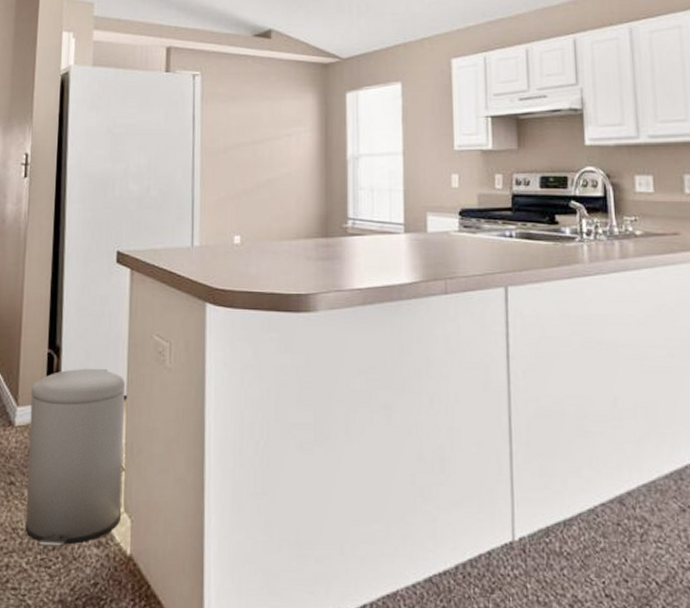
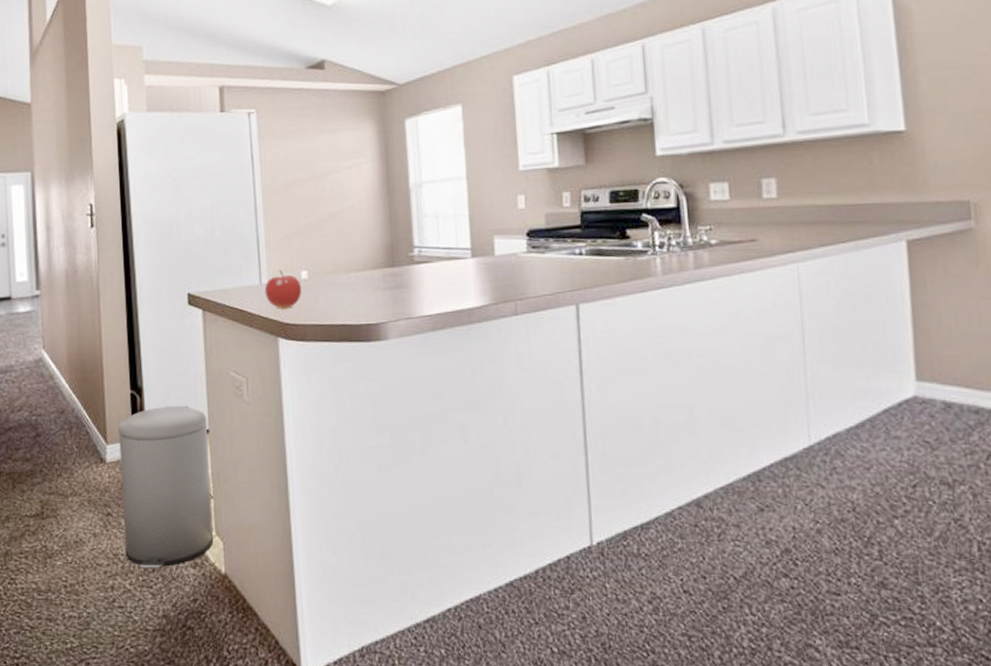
fruit: none [195,233,234,273] -> present [264,269,302,309]

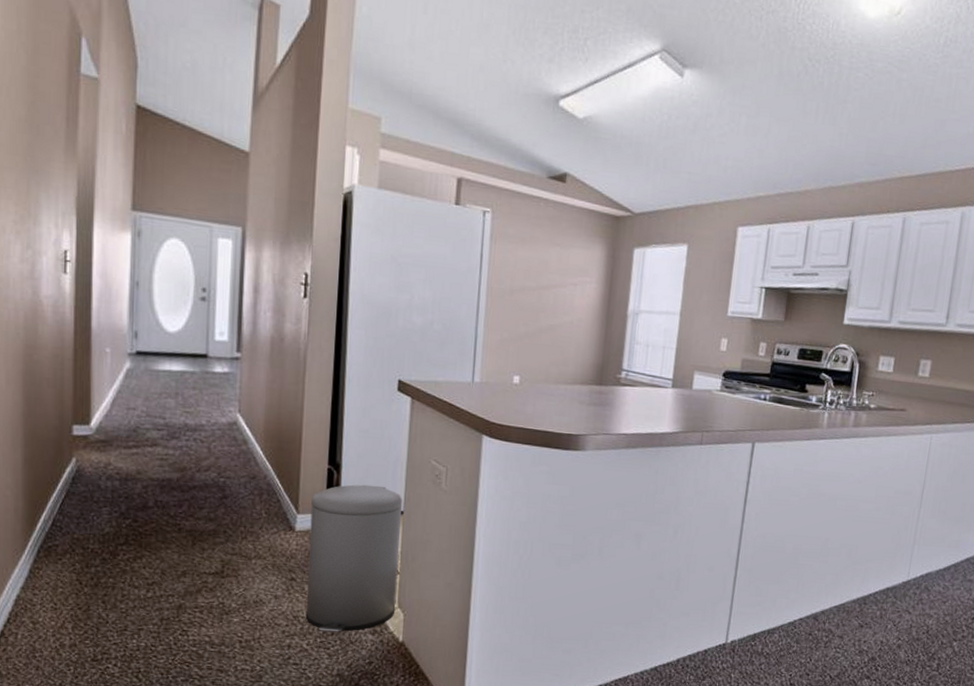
fruit: present [264,269,302,309] -> none [475,371,513,409]

